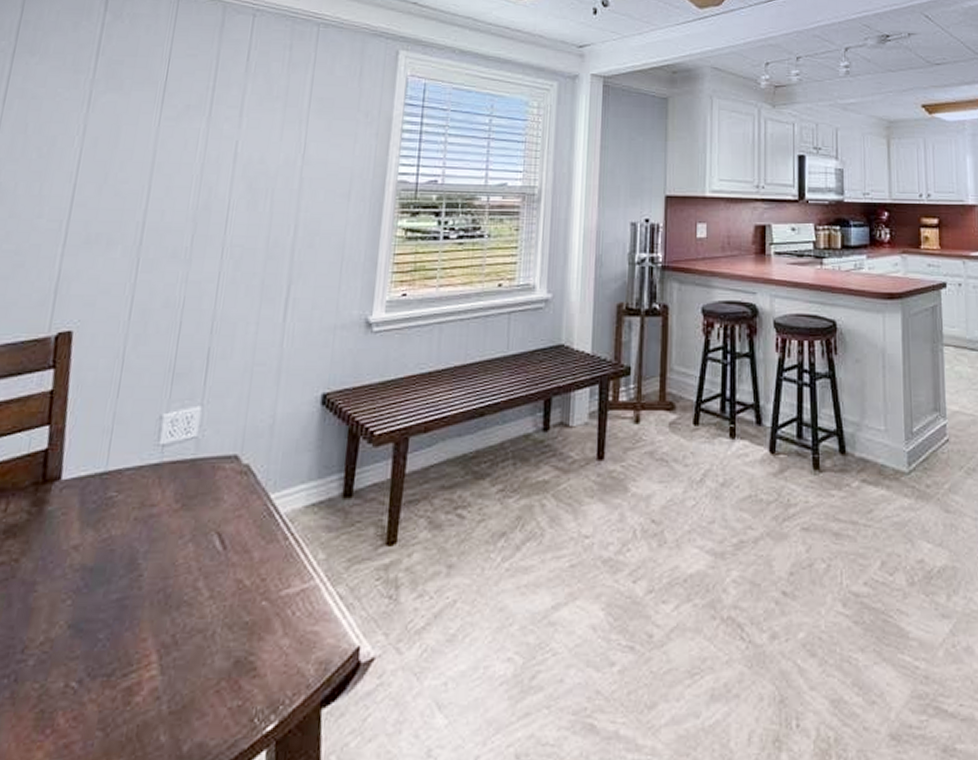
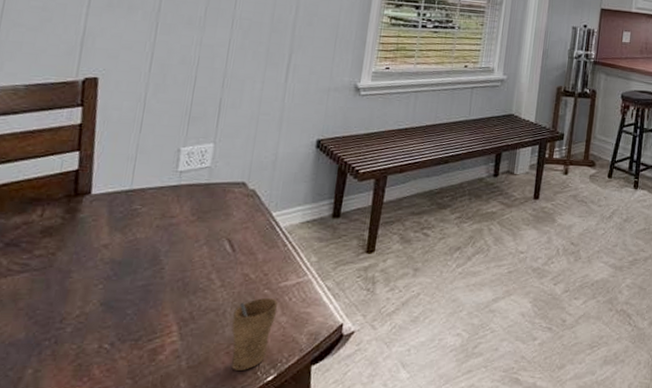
cup: none [222,613,279,717] -> present [231,298,279,370]

